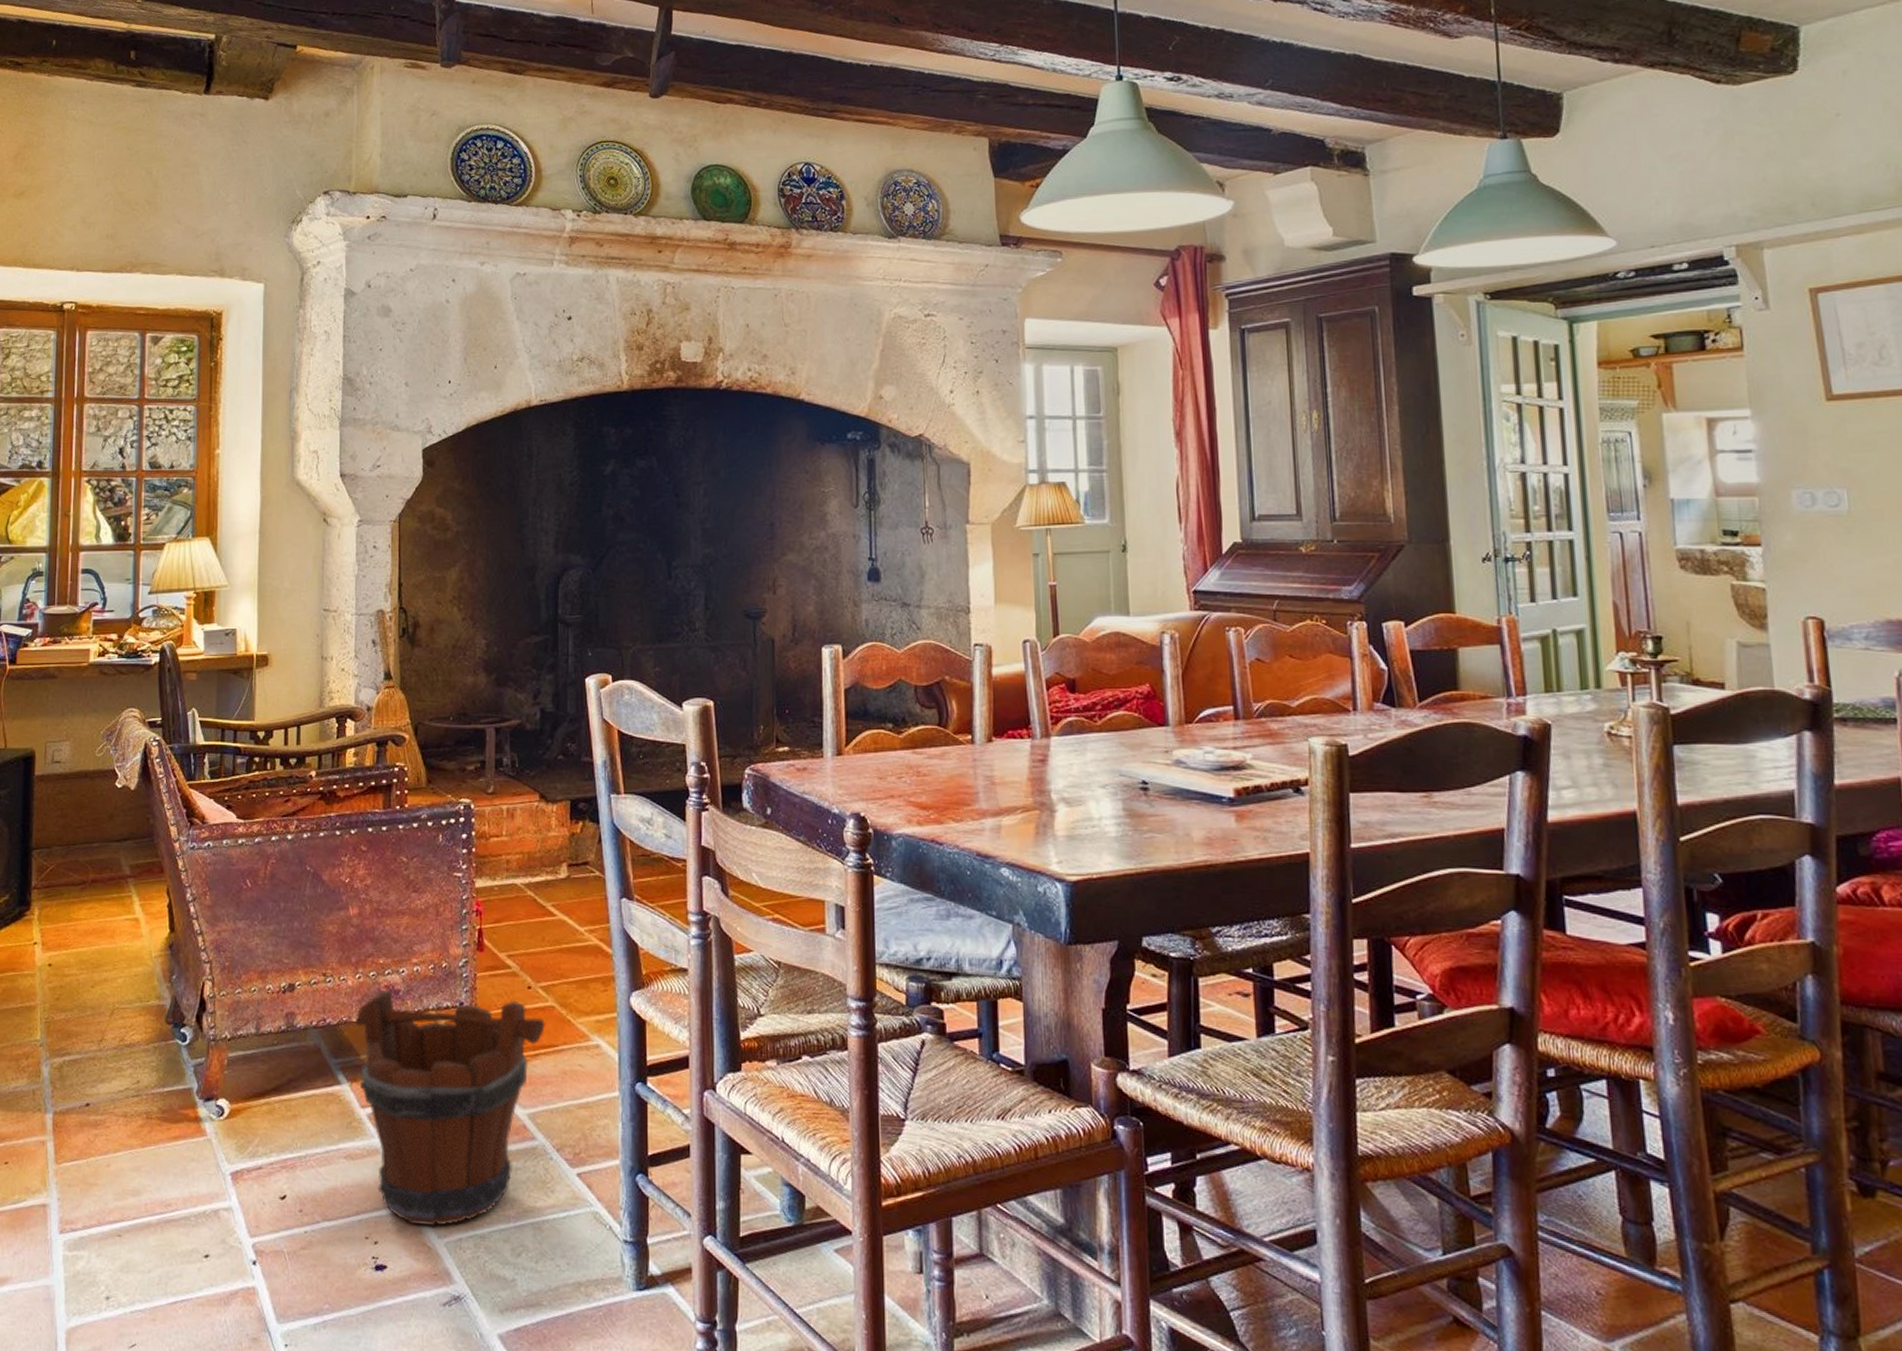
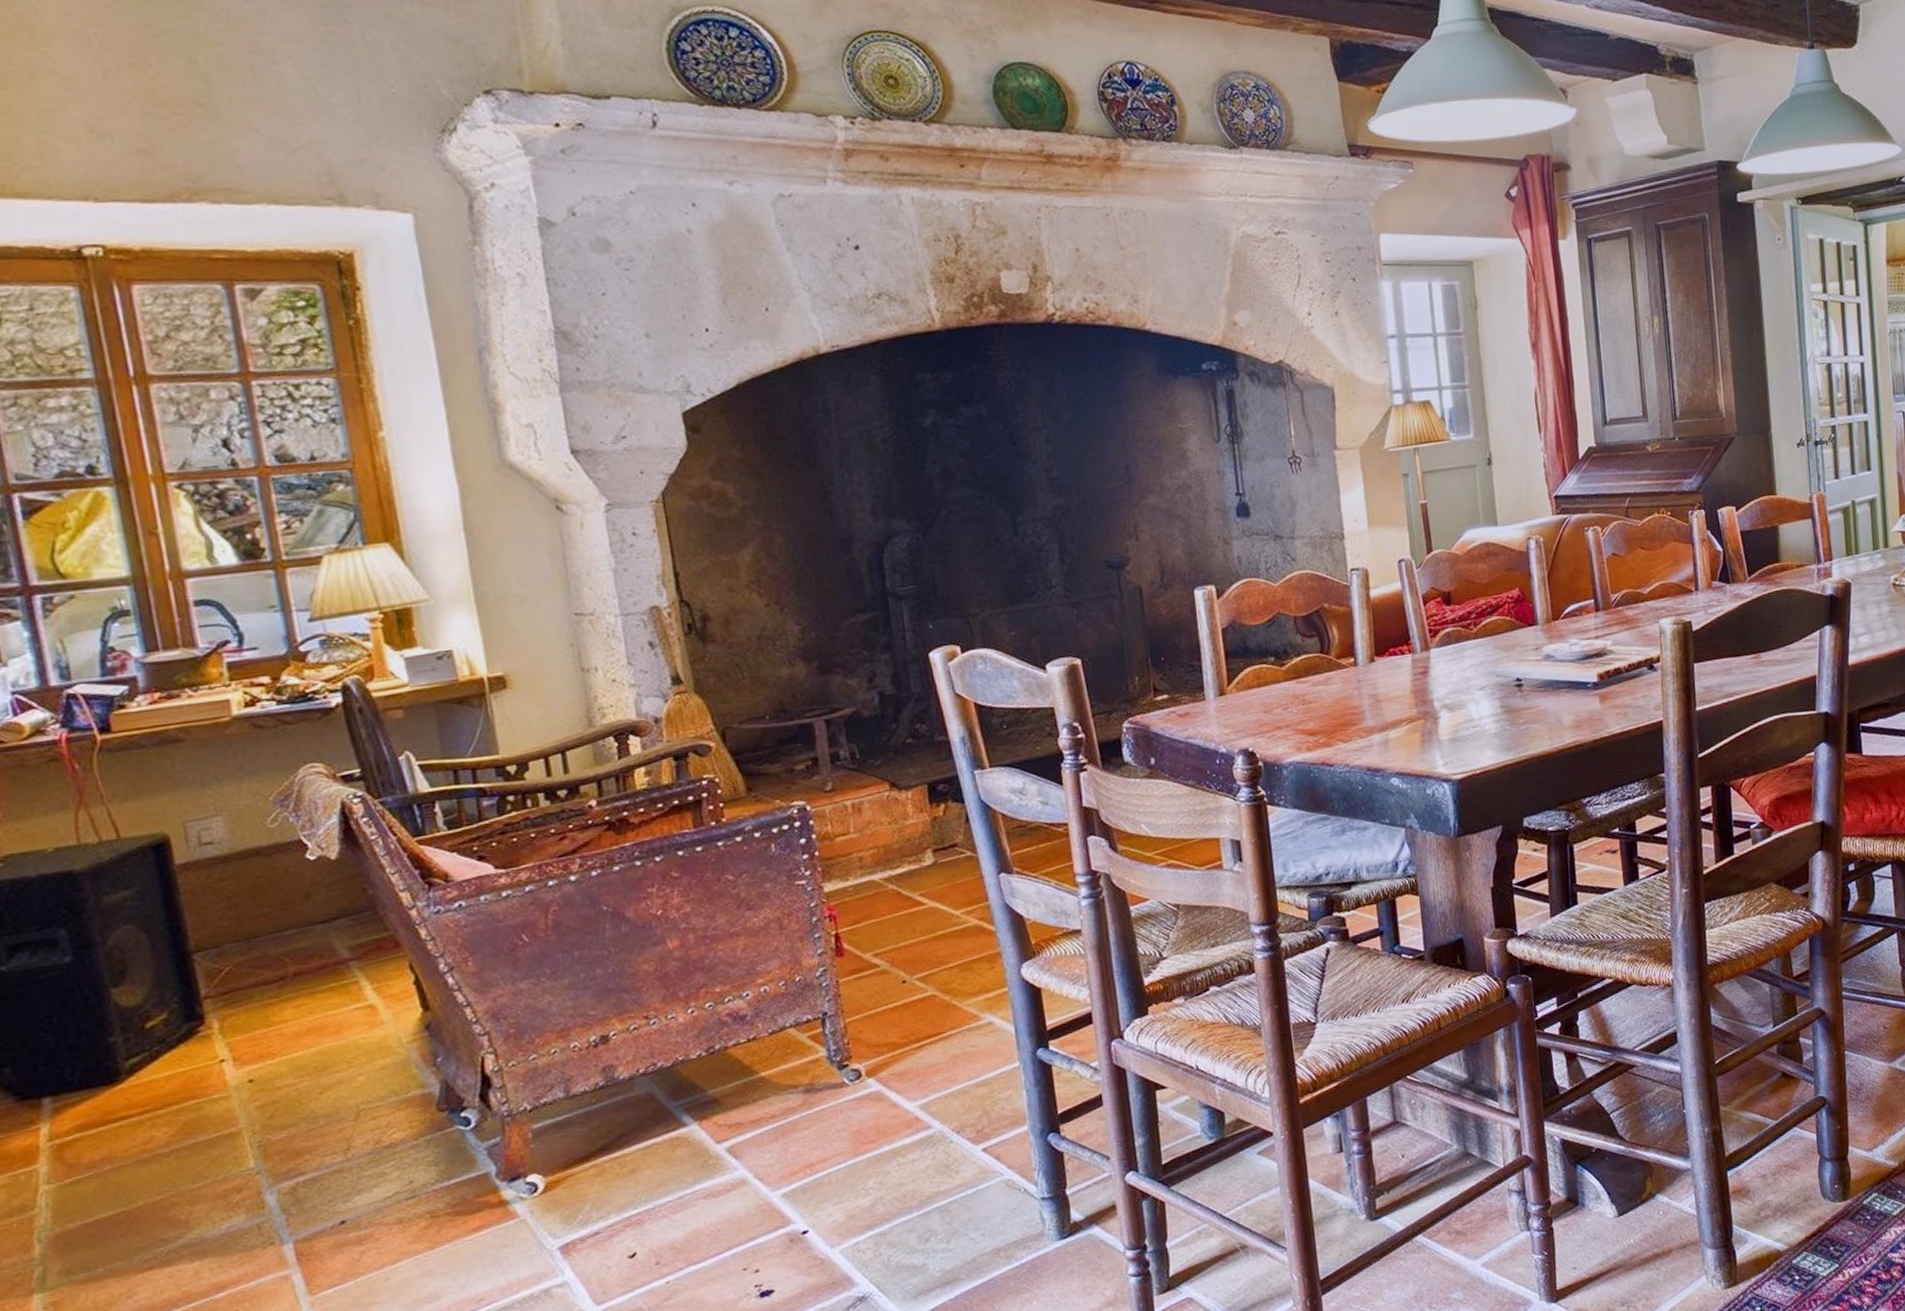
wooden bucket: present [356,991,545,1227] -> none [694,997,928,1244]

